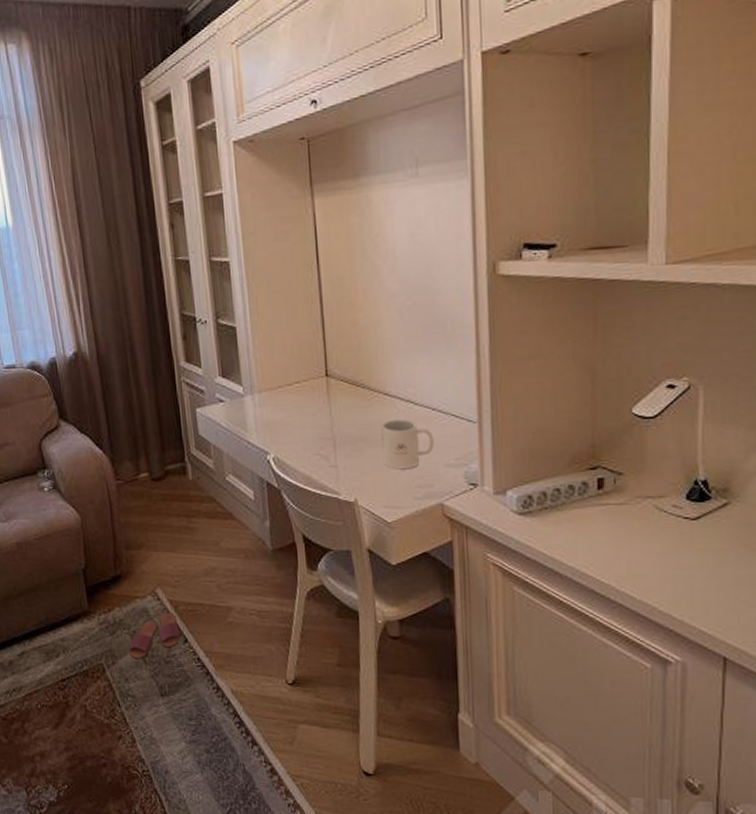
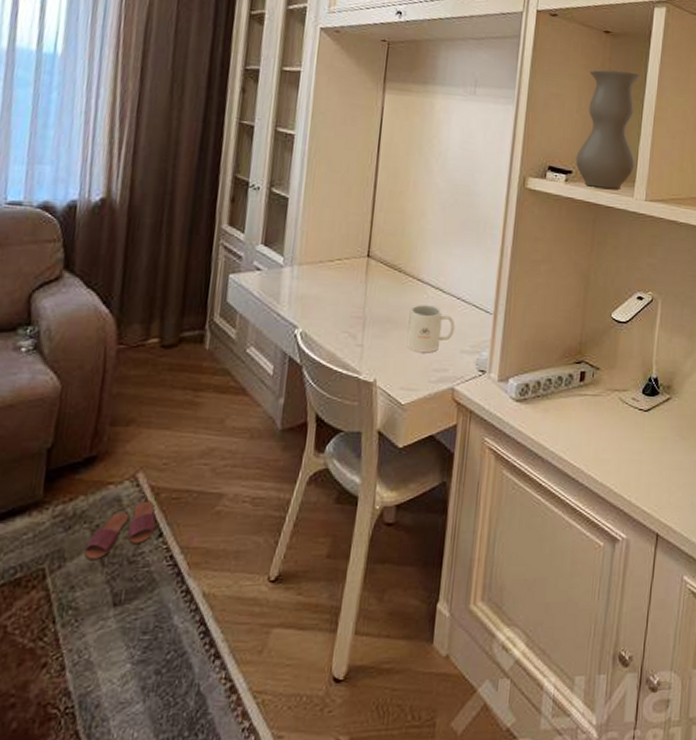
vase: none [559,99,645,259] -> present [575,69,642,189]

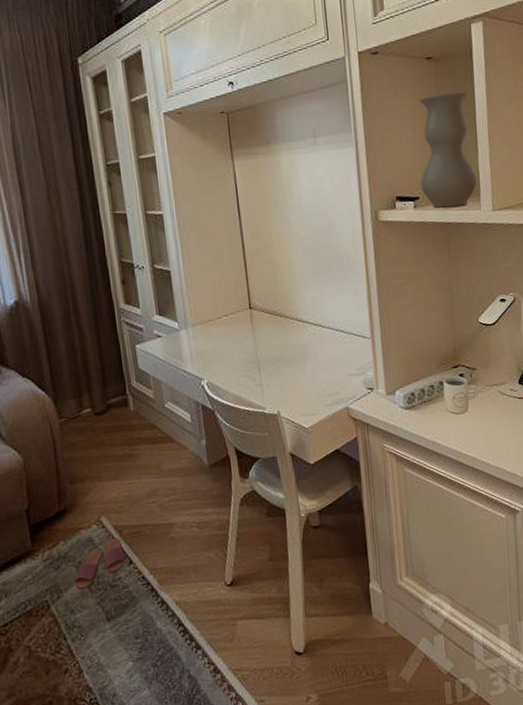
mug: present [406,305,455,353] -> none [296,340,339,383]
mug: none [559,372,598,417] -> present [442,375,478,415]

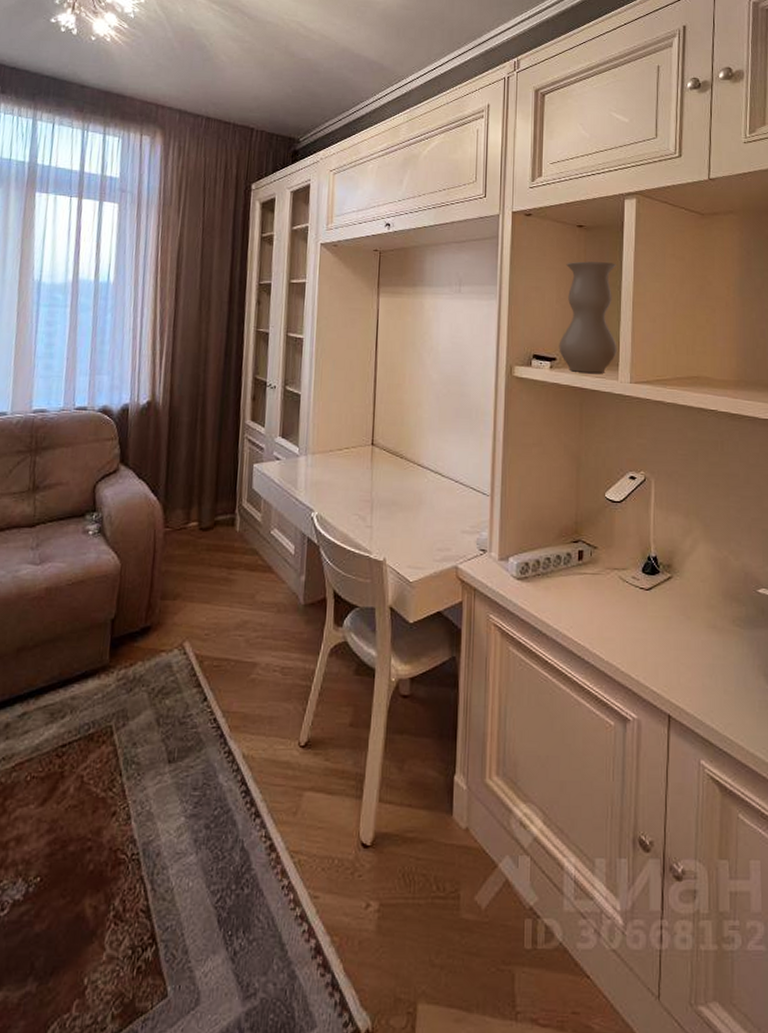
slippers: present [74,537,126,590] -> none [144,667,201,721]
mug: present [442,375,478,415] -> none [559,551,597,596]

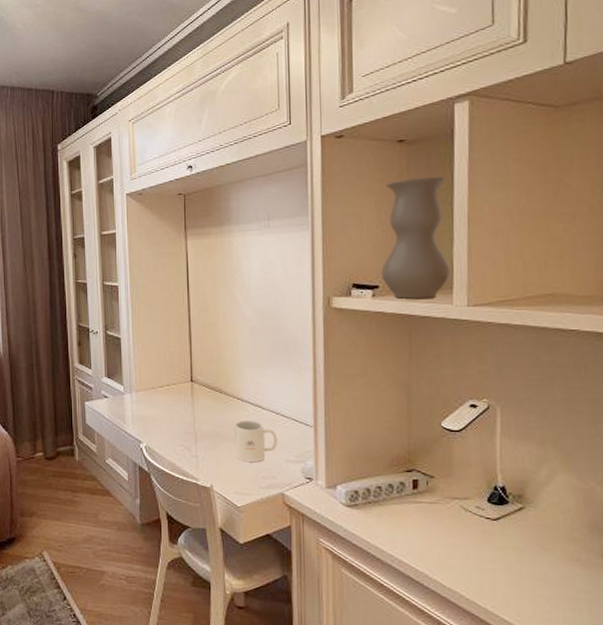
mug: none [411,488,455,534] -> present [234,420,278,463]

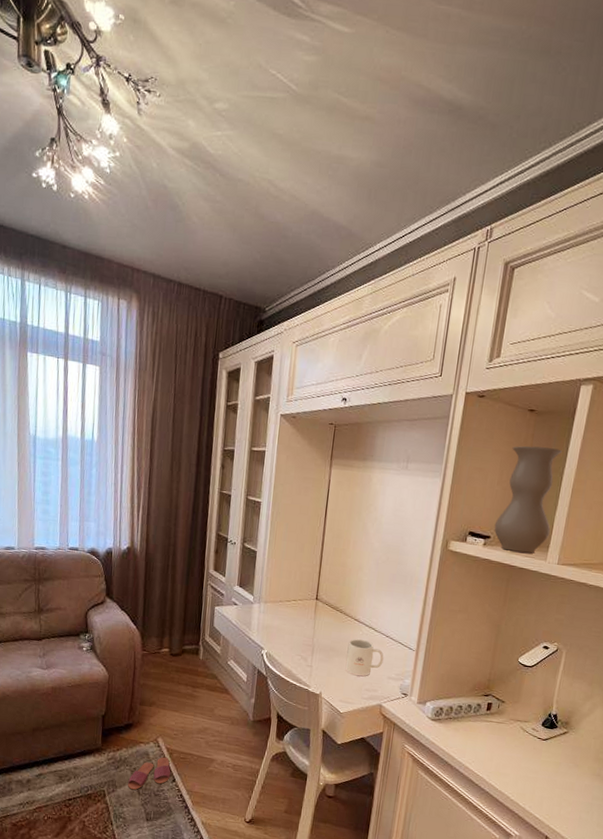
slippers: none [17,572,61,612] -> present [128,757,171,790]

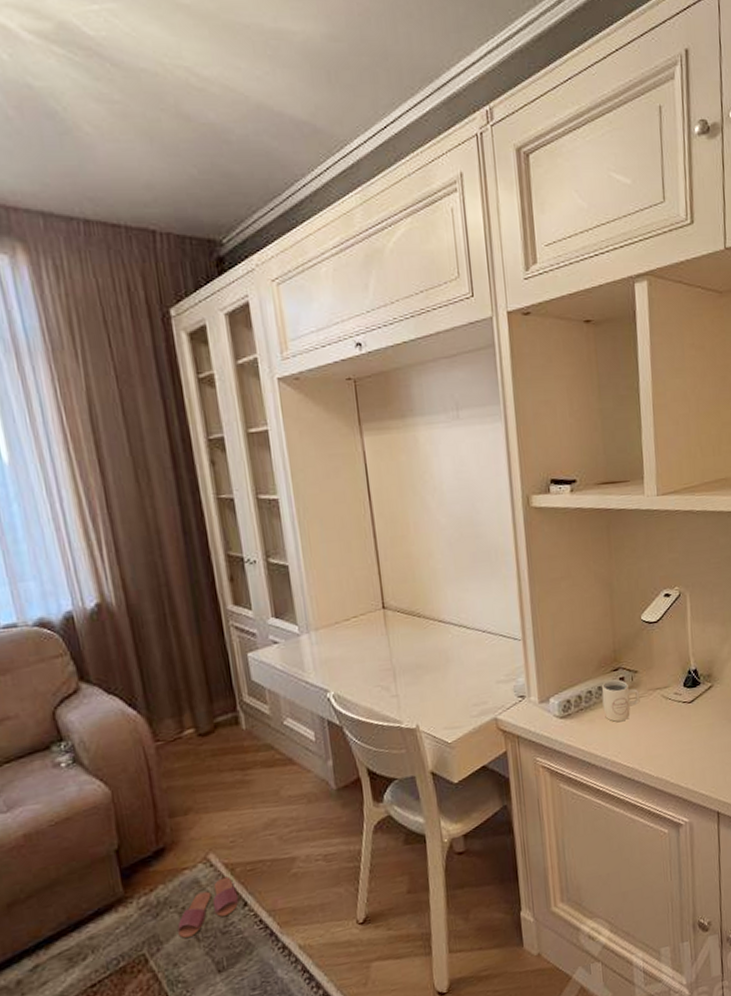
mug: present [345,639,384,677] -> none [437,643,487,692]
mug: none [467,702,502,738] -> present [601,679,640,722]
vase: present [494,445,563,554] -> none [576,361,641,493]

